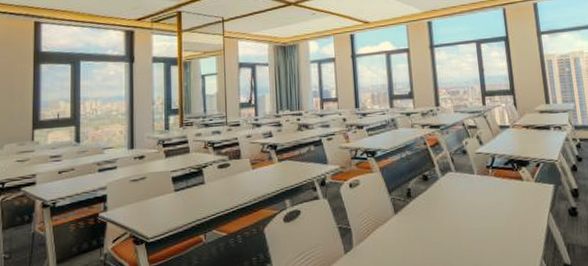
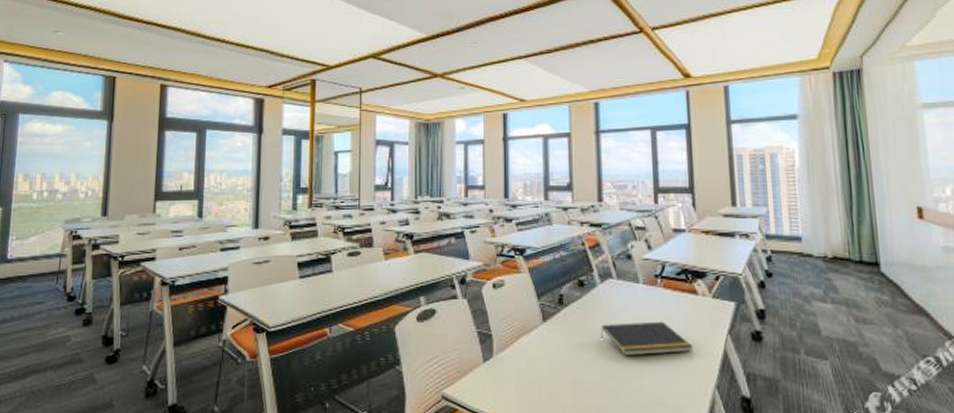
notepad: none [444,205,523,238] -> present [600,321,694,356]

